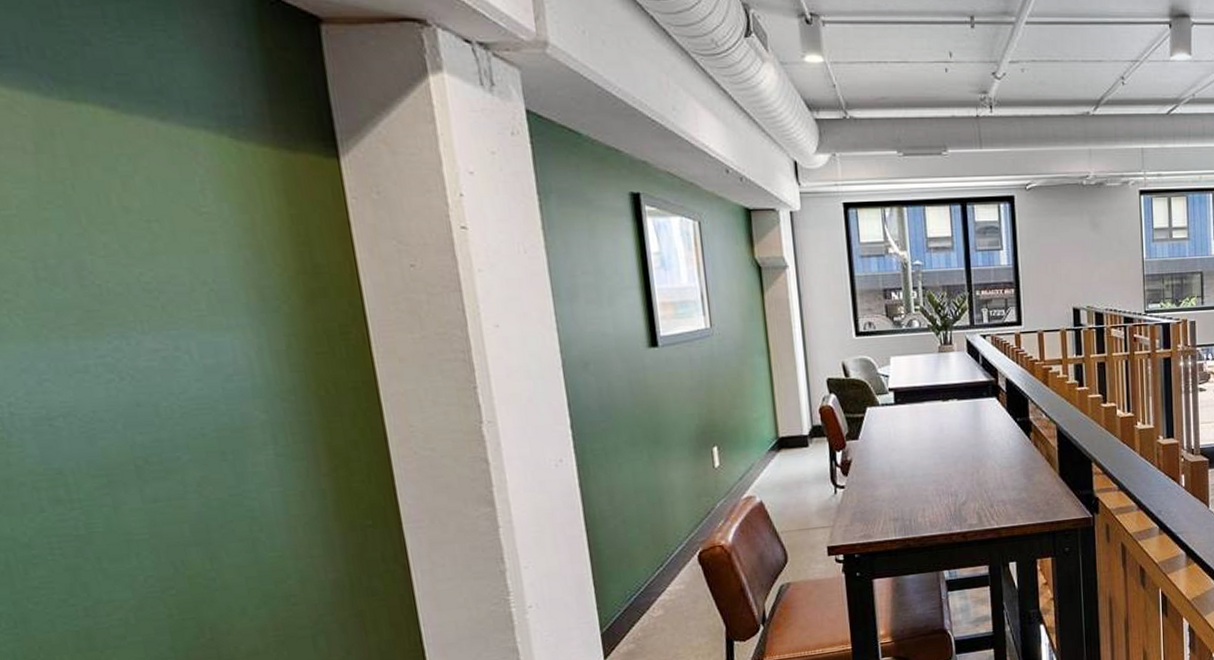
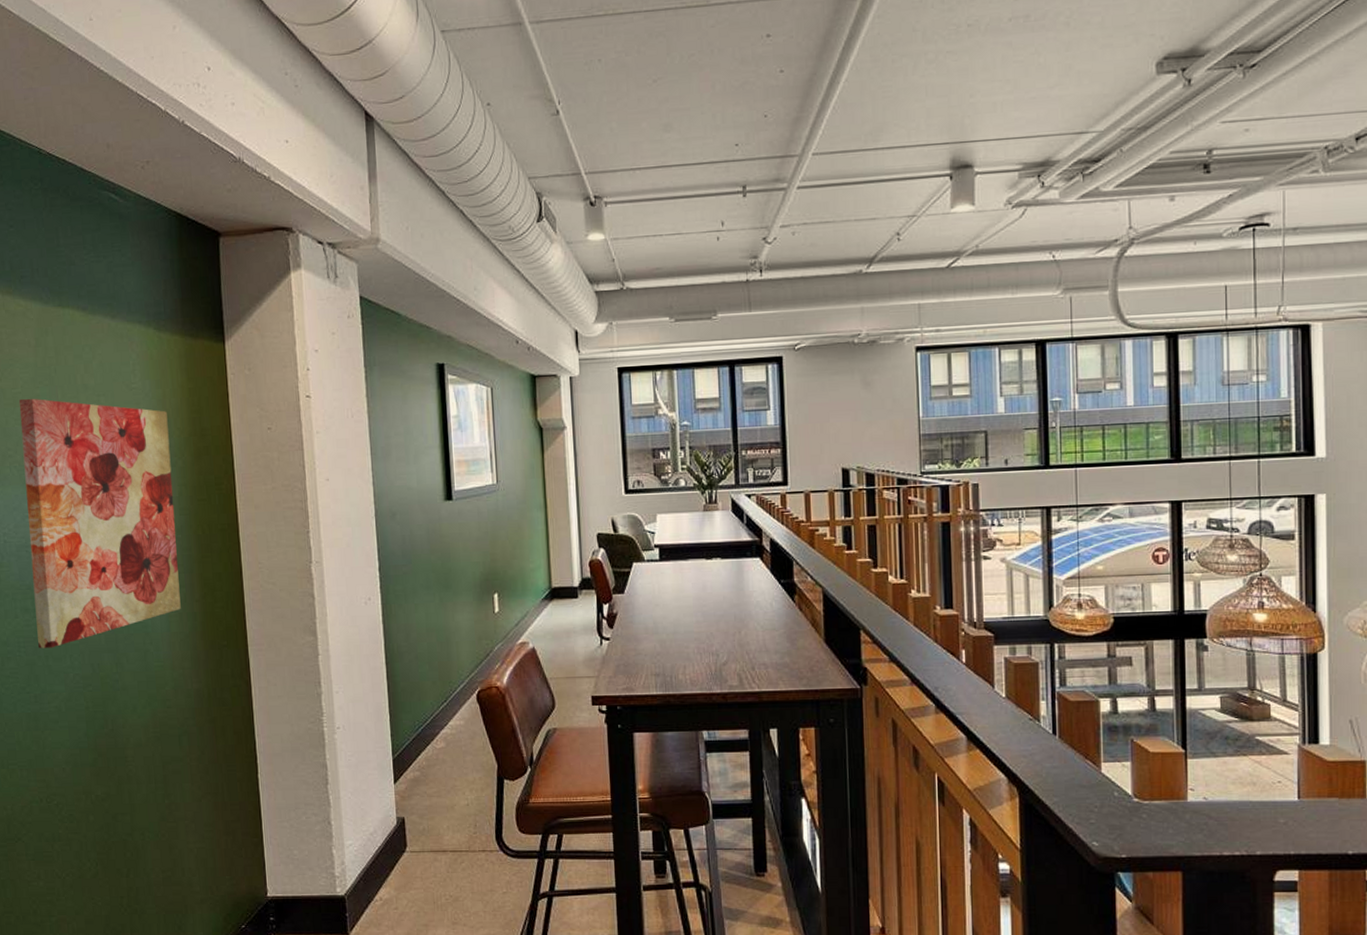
wall art: none [14,223,302,549] -> present [18,398,181,649]

